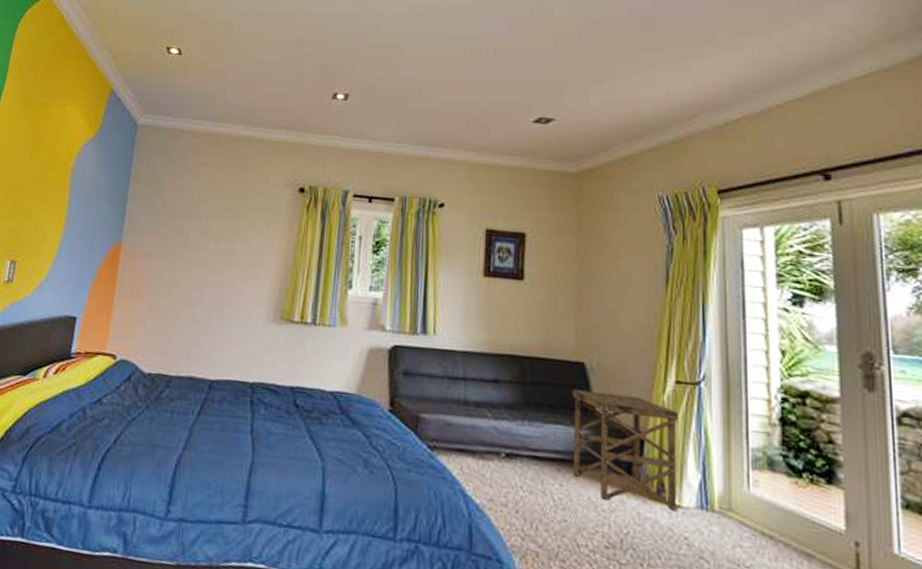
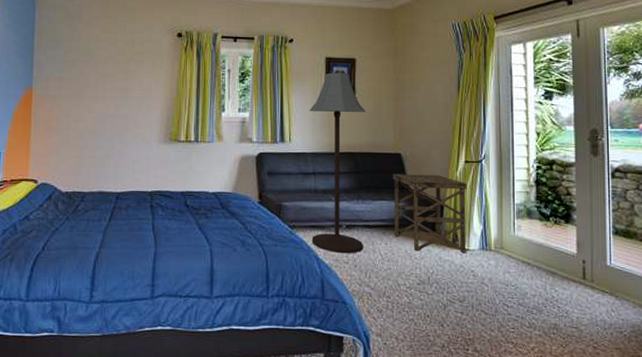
floor lamp: none [457,249,537,494] -> present [309,72,365,254]

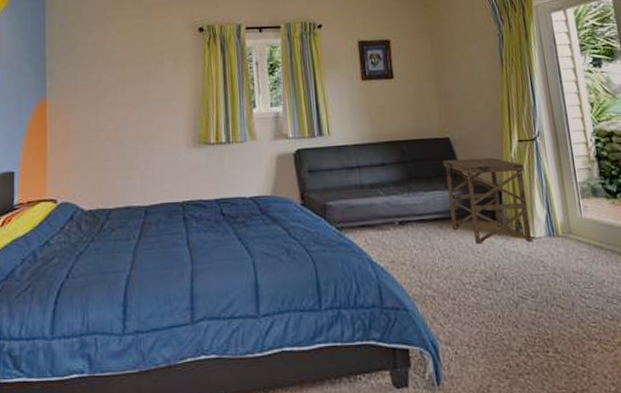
floor lamp: present [309,72,365,254] -> none [346,55,421,254]

